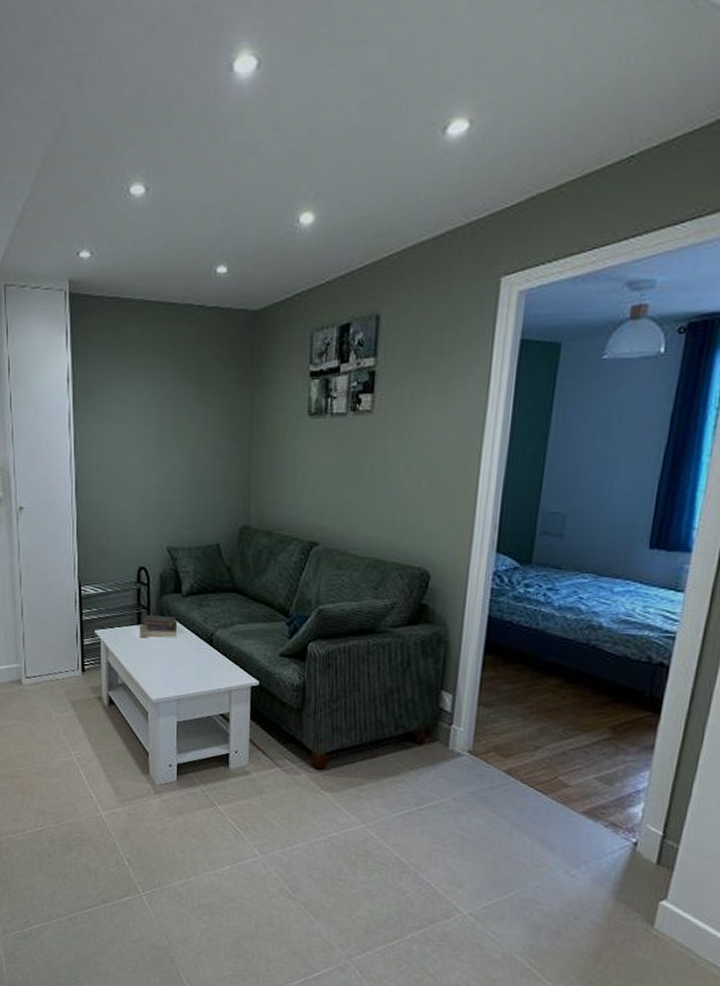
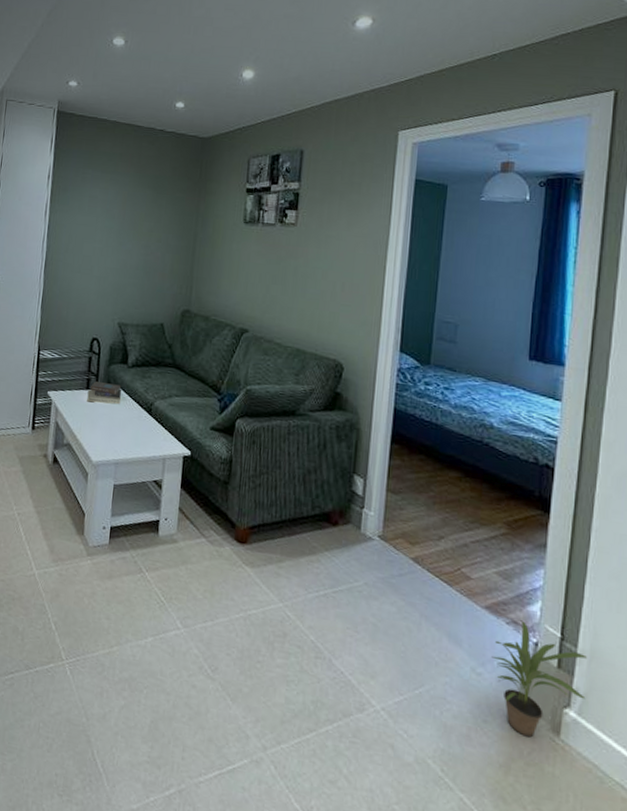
potted plant: none [586,822,689,929] -> present [491,620,587,738]

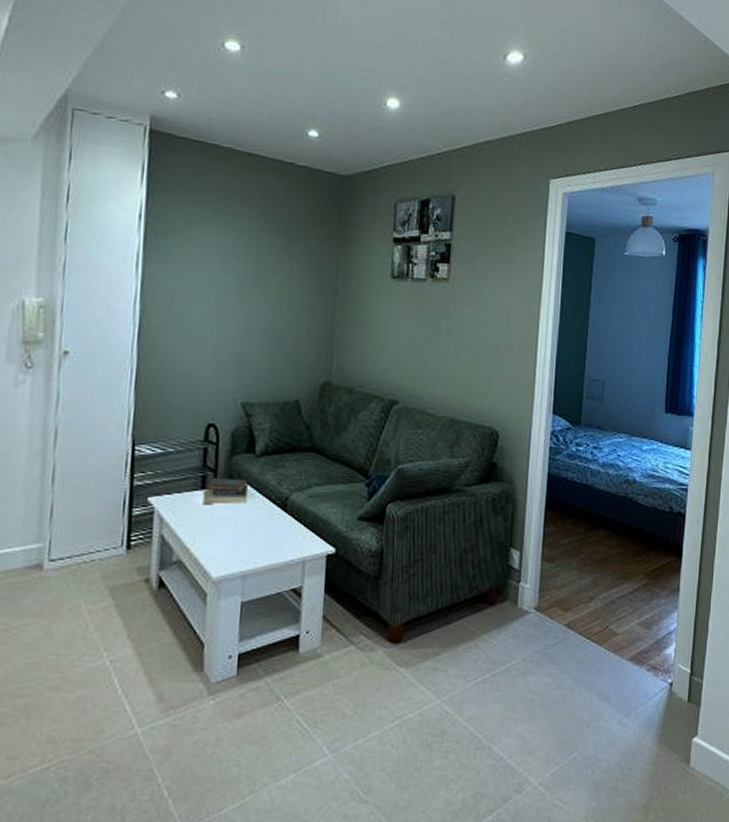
potted plant: present [491,620,587,738] -> none [635,664,710,774]

